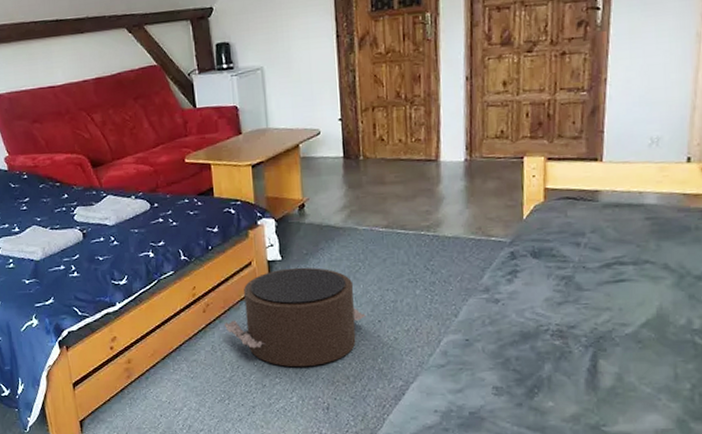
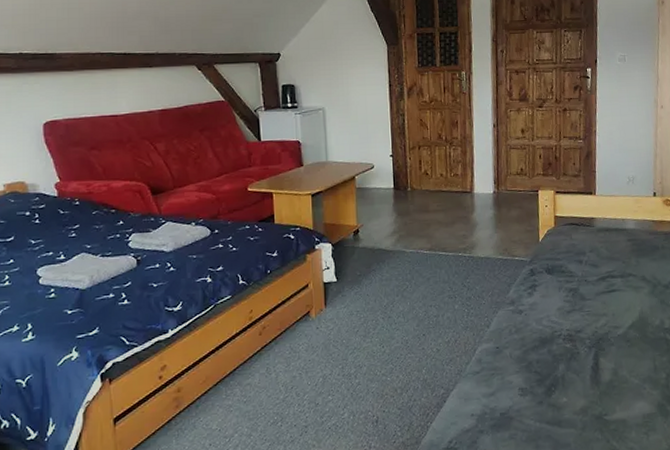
pouf: present [223,267,366,367] -> none [279,287,412,384]

